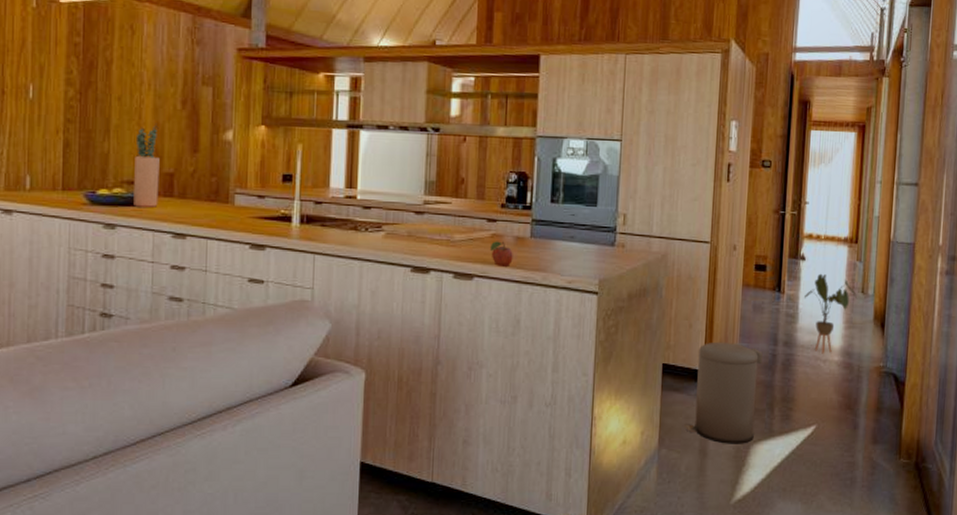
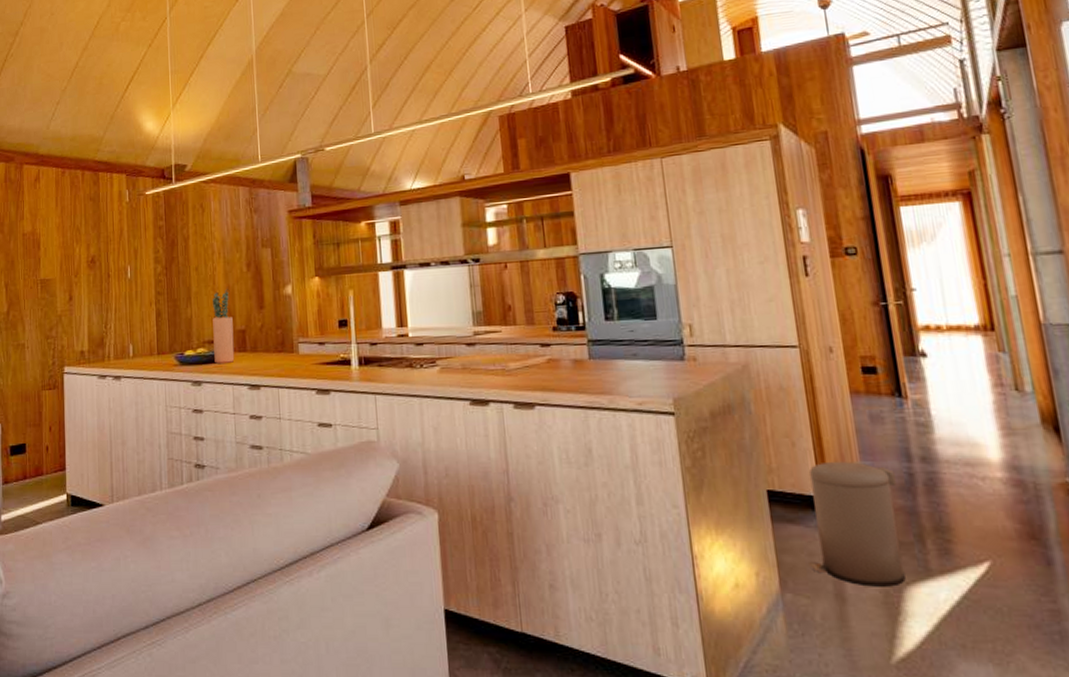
fruit: present [489,241,513,268] -> none [547,366,574,394]
house plant: present [803,273,858,354] -> none [935,371,1012,470]

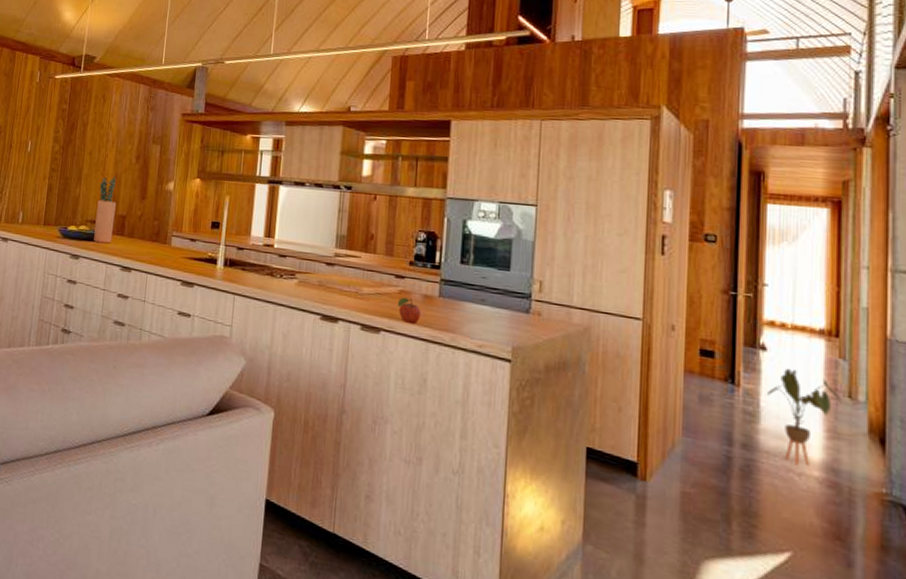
fruit: none [547,366,574,394] -> present [397,297,421,325]
pedal bin: present [809,461,906,587] -> none [614,431,713,558]
house plant: none [935,371,1012,470] -> present [766,368,843,466]

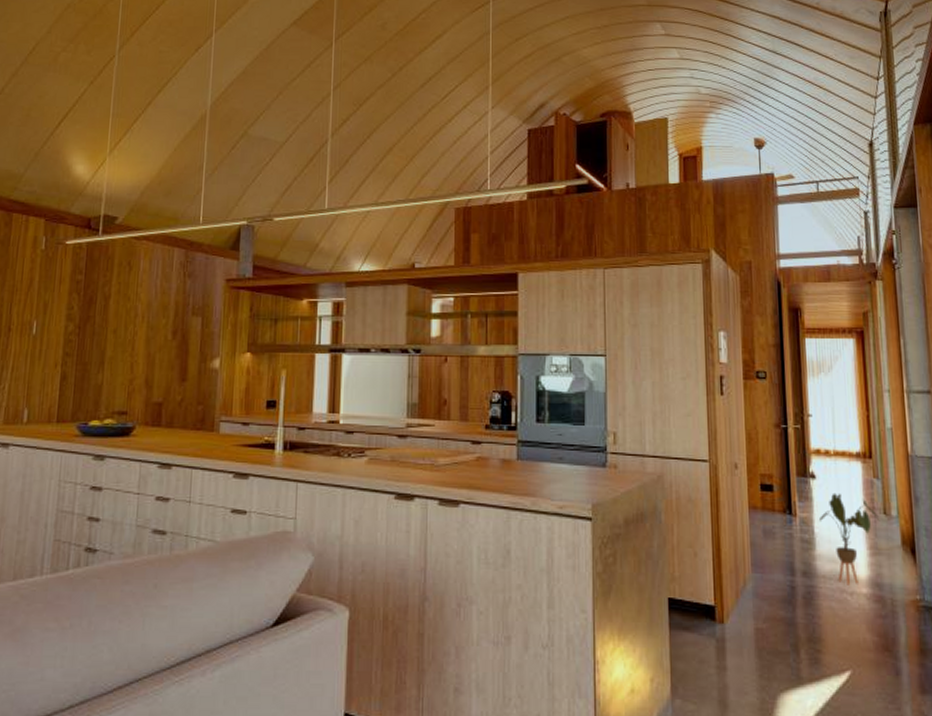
vase: present [94,174,117,244] -> none [123,354,150,437]
fruit: present [397,297,421,325] -> none [475,464,500,493]

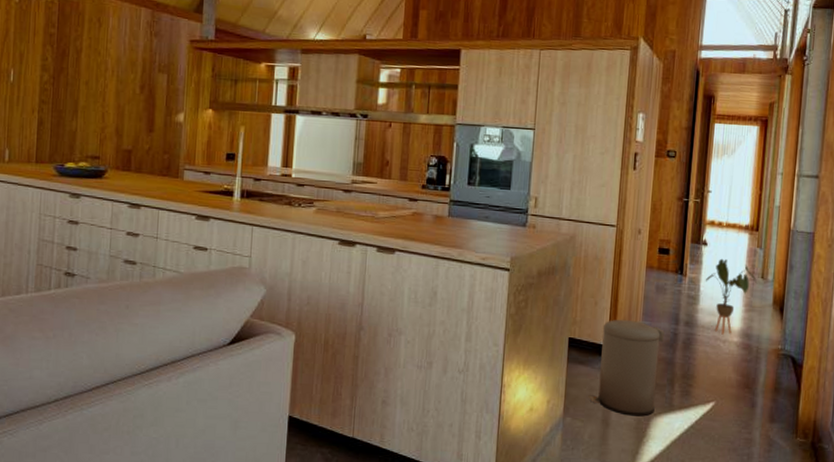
pedal bin: none [699,572,780,694] -> present [588,319,664,417]

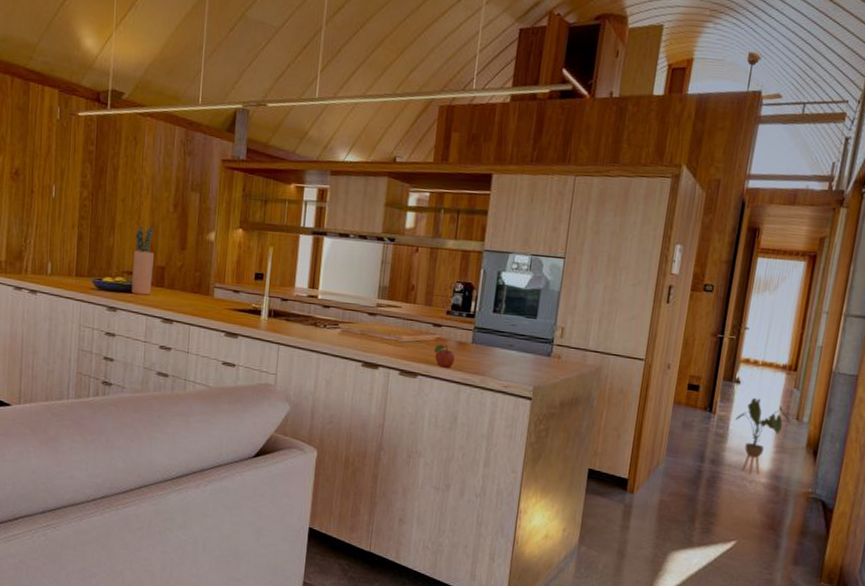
vase: none [96,105,120,180] -> present [131,223,154,295]
fruit: none [410,219,432,244] -> present [433,344,455,369]
pedal bin: present [588,319,664,417] -> none [605,453,688,551]

